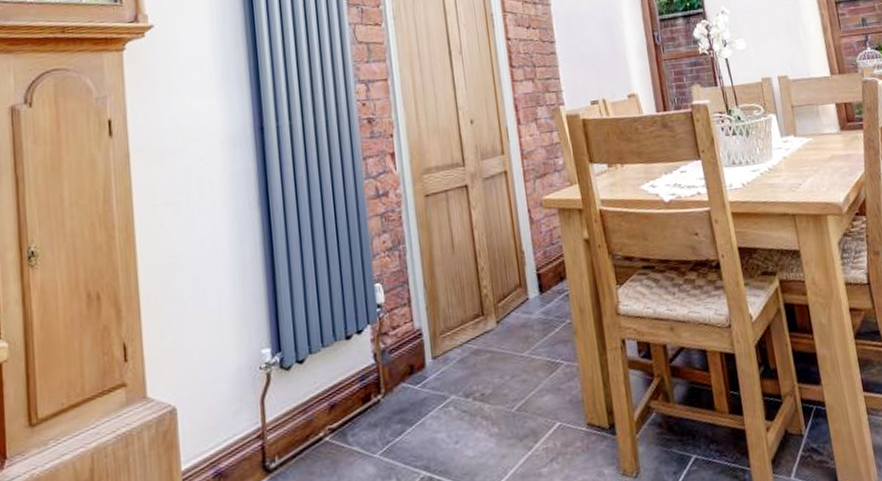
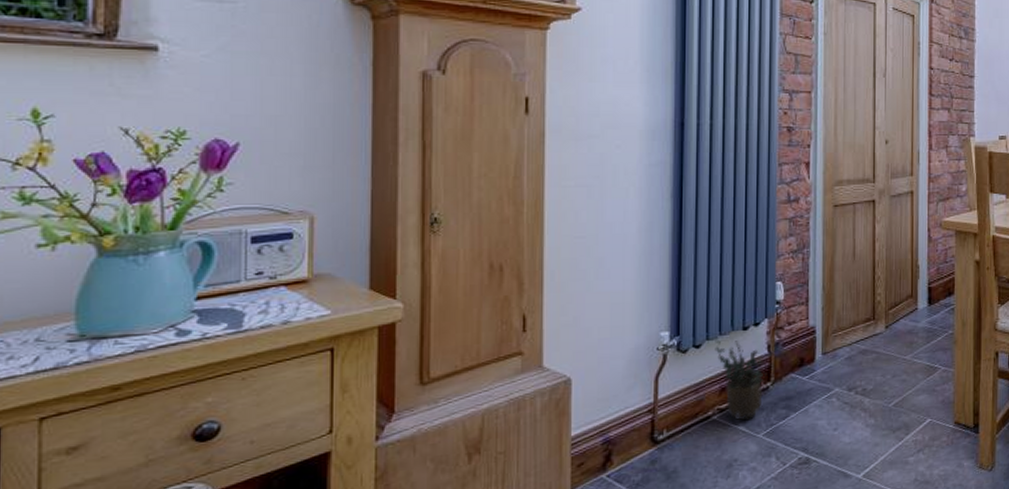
potted plant: none [318,352,379,440] -> present [715,339,772,420]

